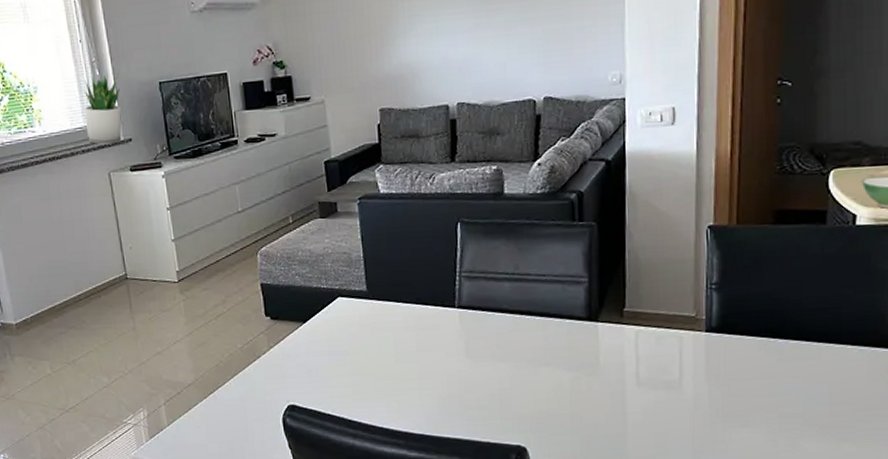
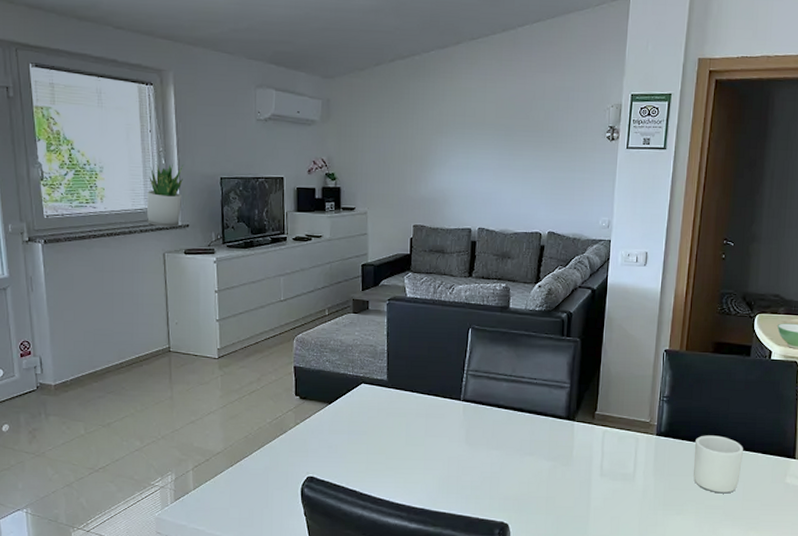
mug: none [758,326,825,398] -> present [693,435,743,494]

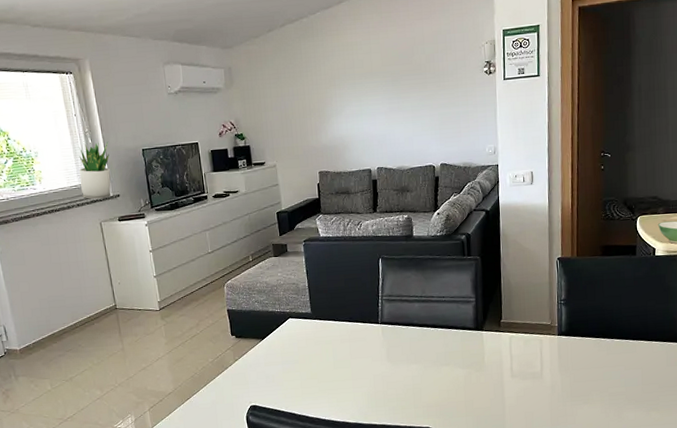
mug: present [693,435,743,494] -> none [594,329,638,381]

